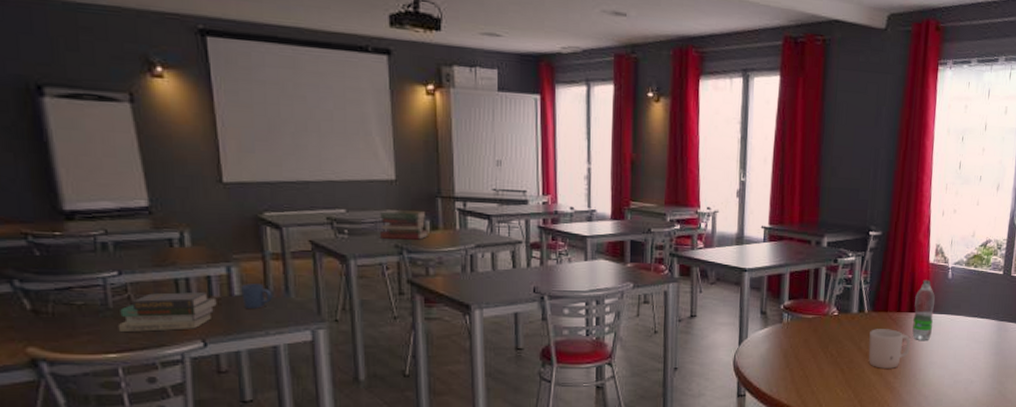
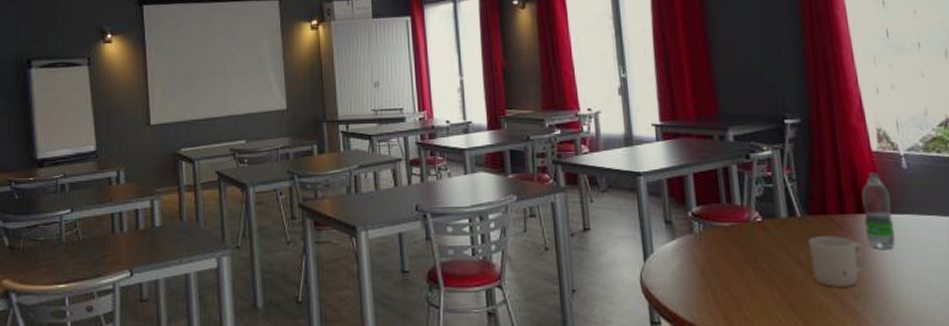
books: present [117,291,217,333] -> none [67,224,142,265]
mug: present [241,284,273,310] -> none [161,215,186,240]
books: present [379,210,428,240] -> none [273,135,316,167]

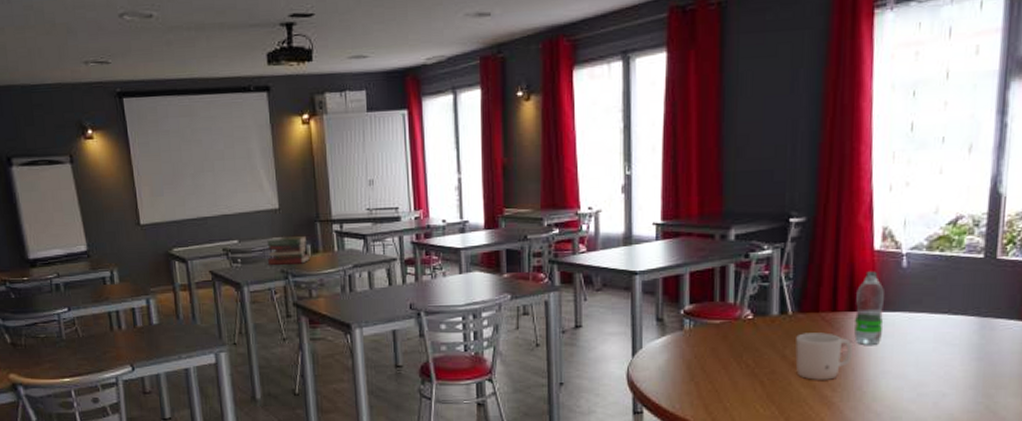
books: none [273,135,316,167] -> present [267,235,310,266]

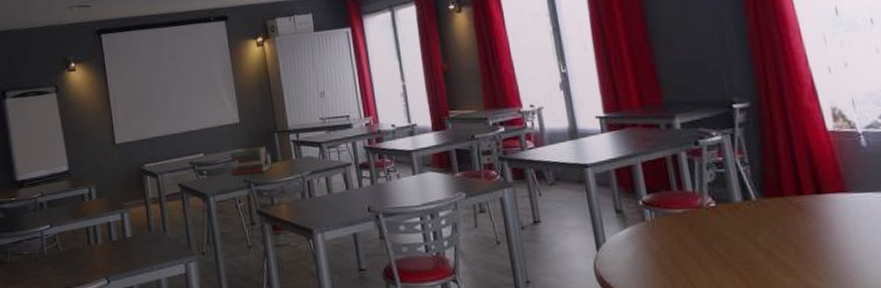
mug: present [795,332,854,380] -> none [766,217,832,269]
bottle: present [853,271,885,345] -> none [819,152,859,229]

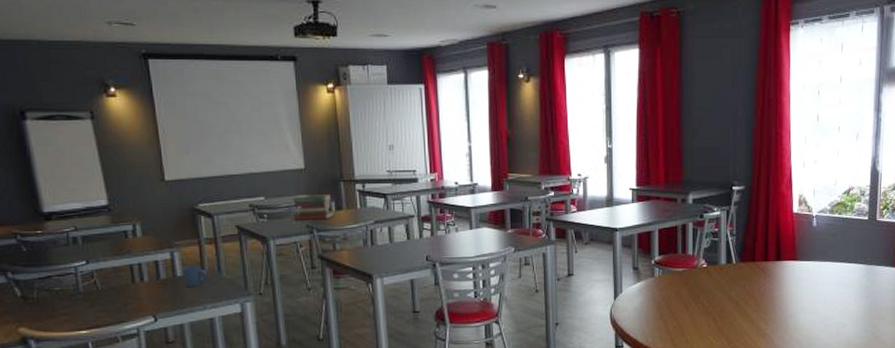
mug: none [131,225,154,249] -> present [182,265,208,288]

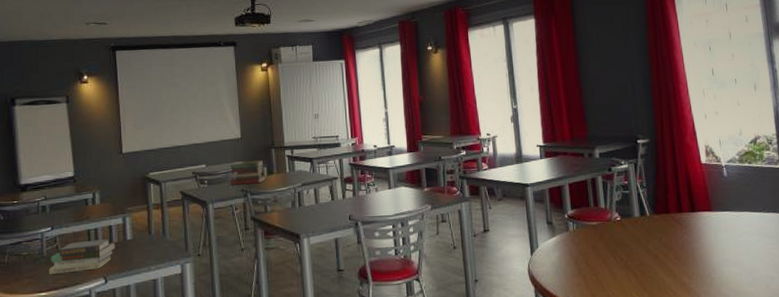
books: none [87,274,164,313] -> present [48,238,115,275]
mug: present [182,265,208,288] -> none [132,229,154,251]

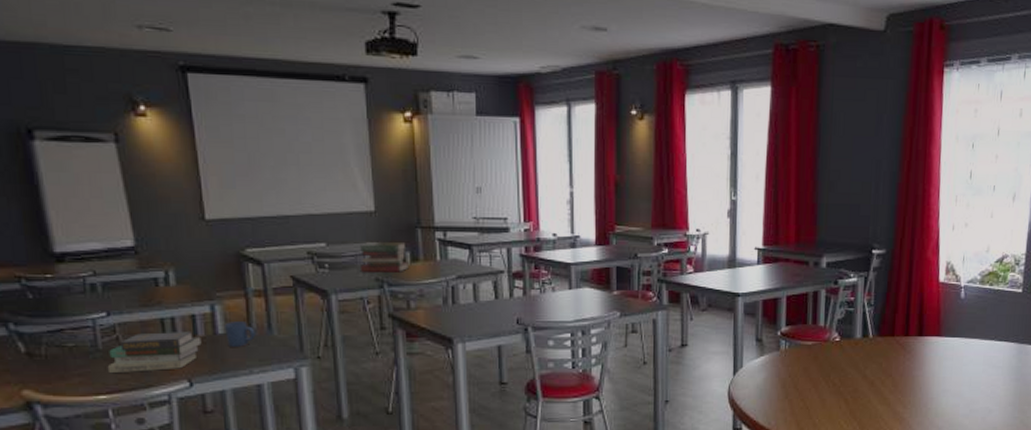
mug: none [132,229,154,251] -> present [225,322,256,348]

